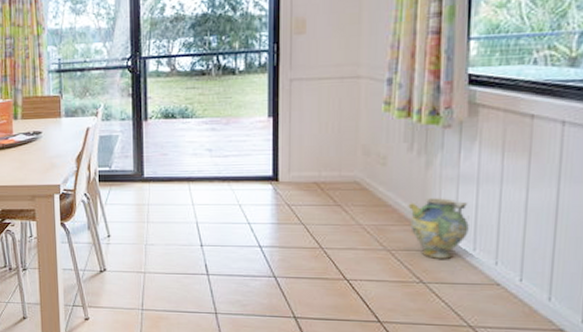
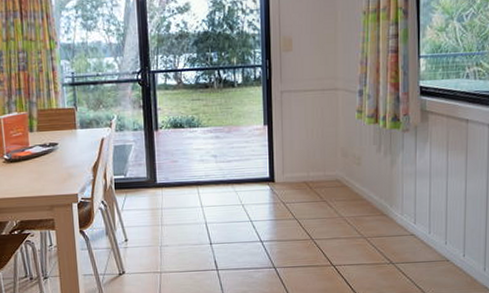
ceramic jug: present [408,198,469,259] -> none [379,191,425,242]

